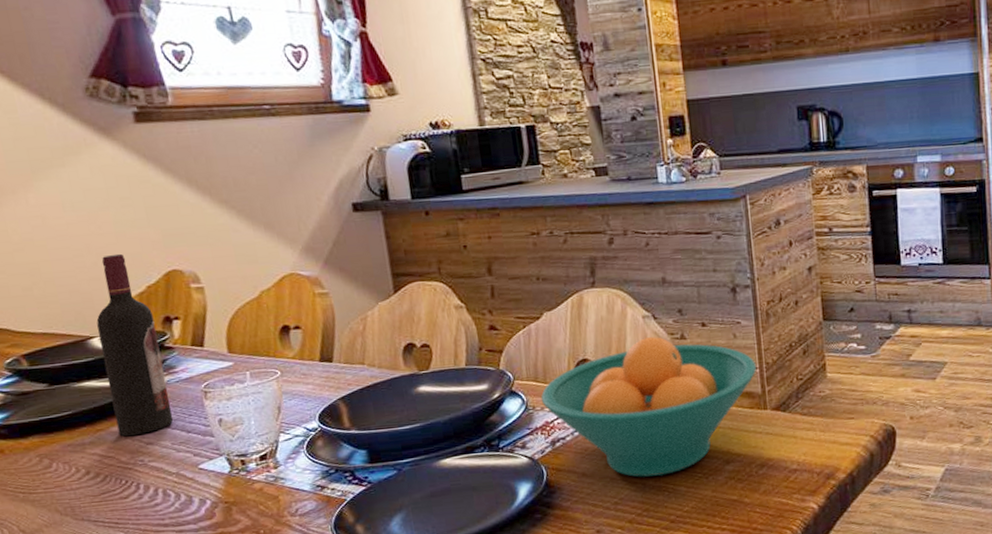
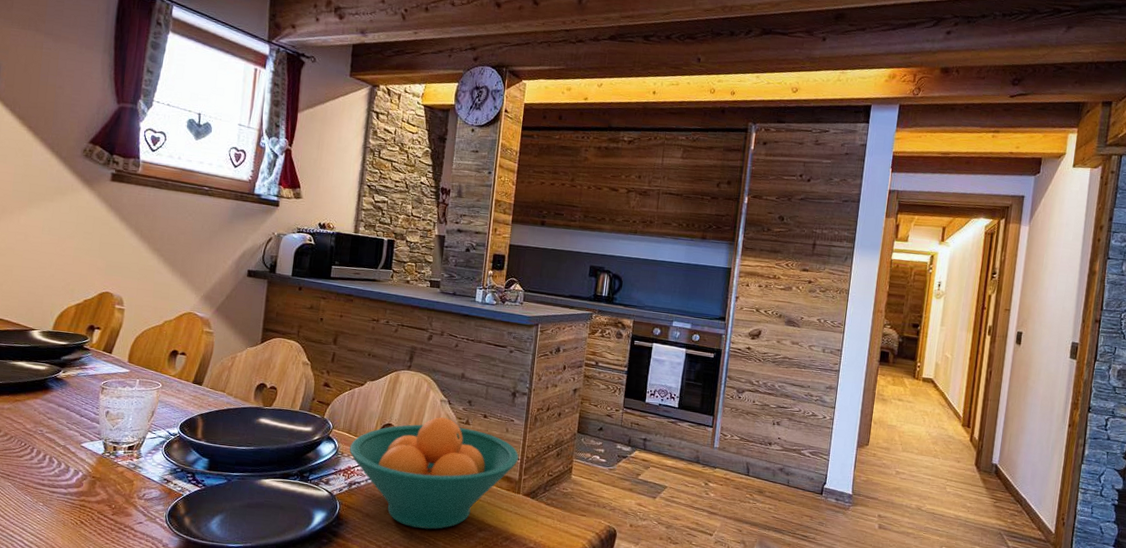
wine bottle: present [96,253,174,437] -> none [31,271,82,411]

